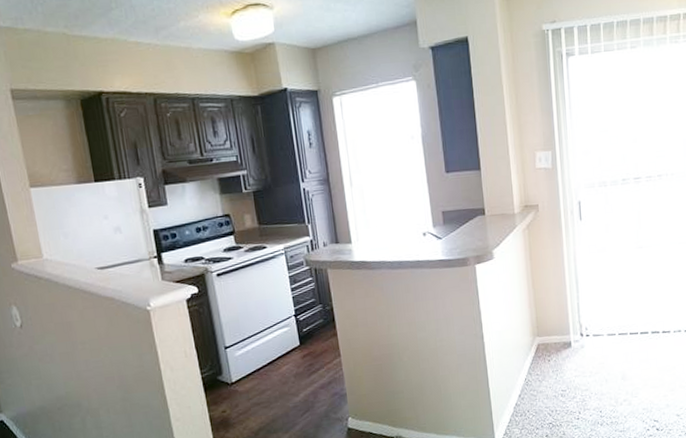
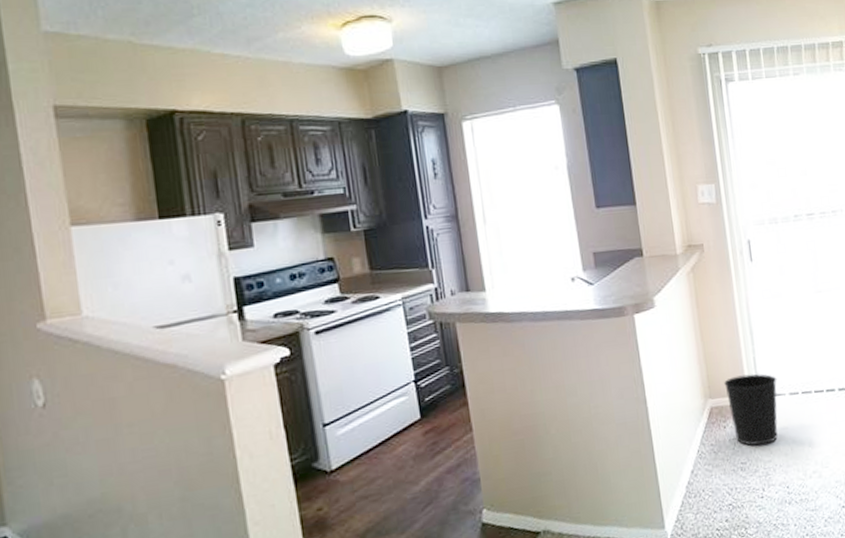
wastebasket: none [551,317,597,377] -> present [724,374,778,446]

